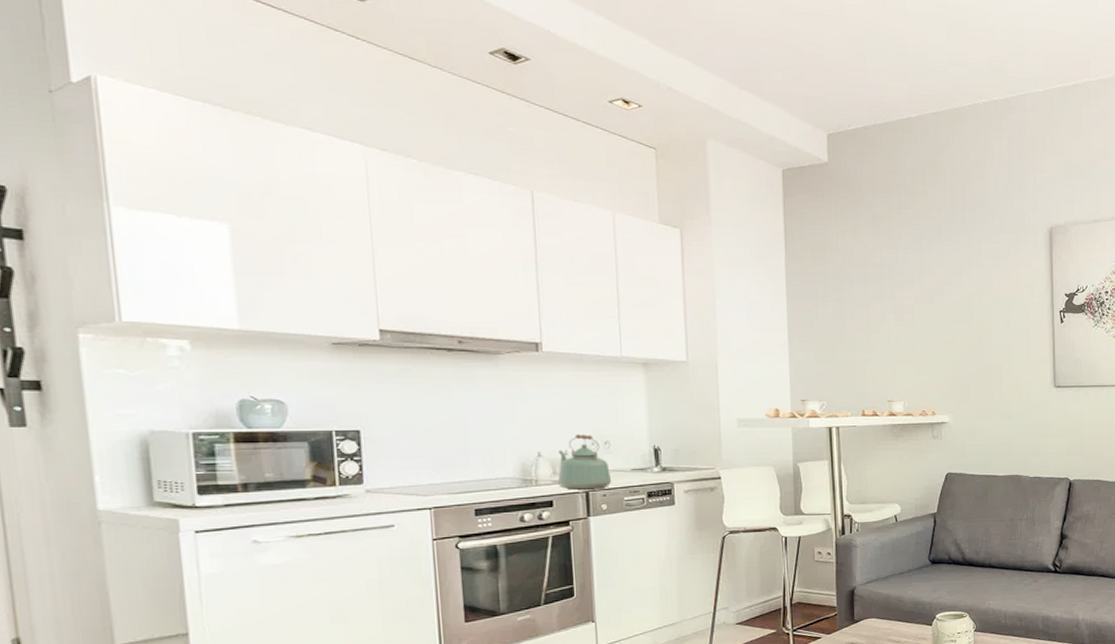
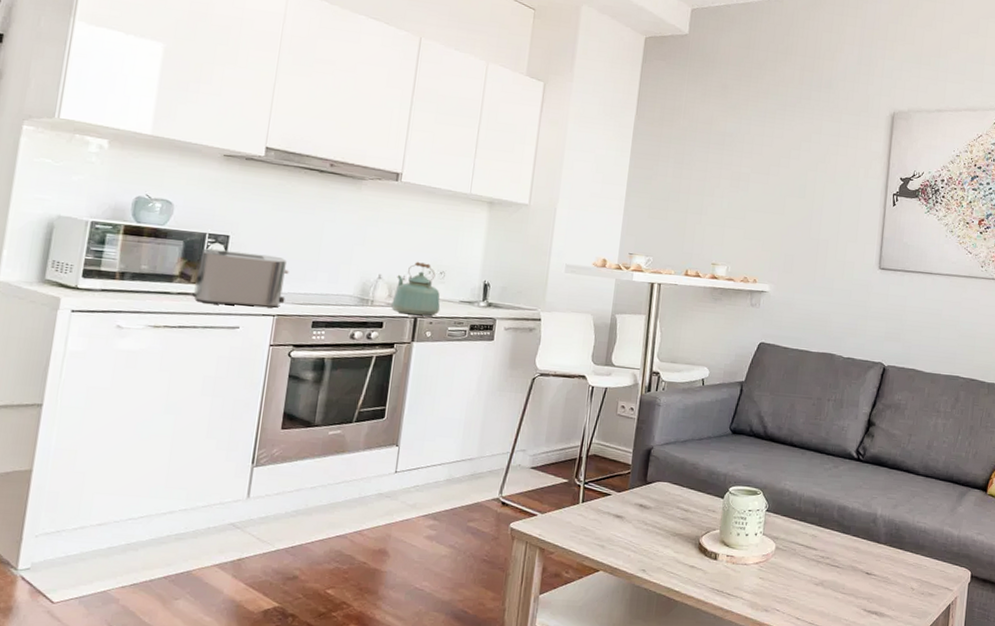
toaster: none [330,446,439,506] -> present [192,248,289,309]

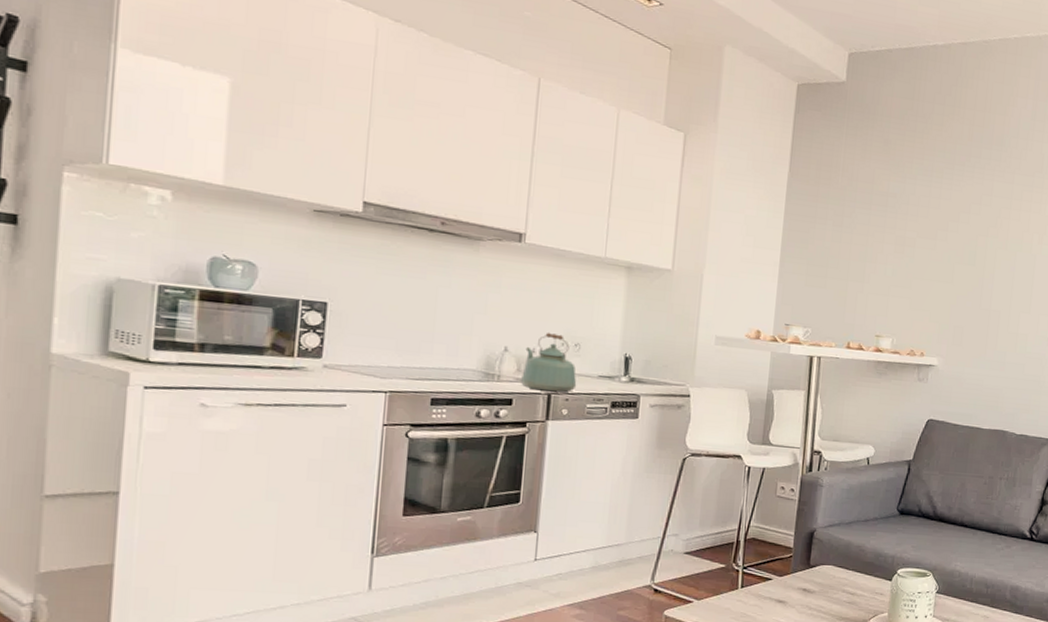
toaster: present [192,248,289,309] -> none [288,317,400,385]

